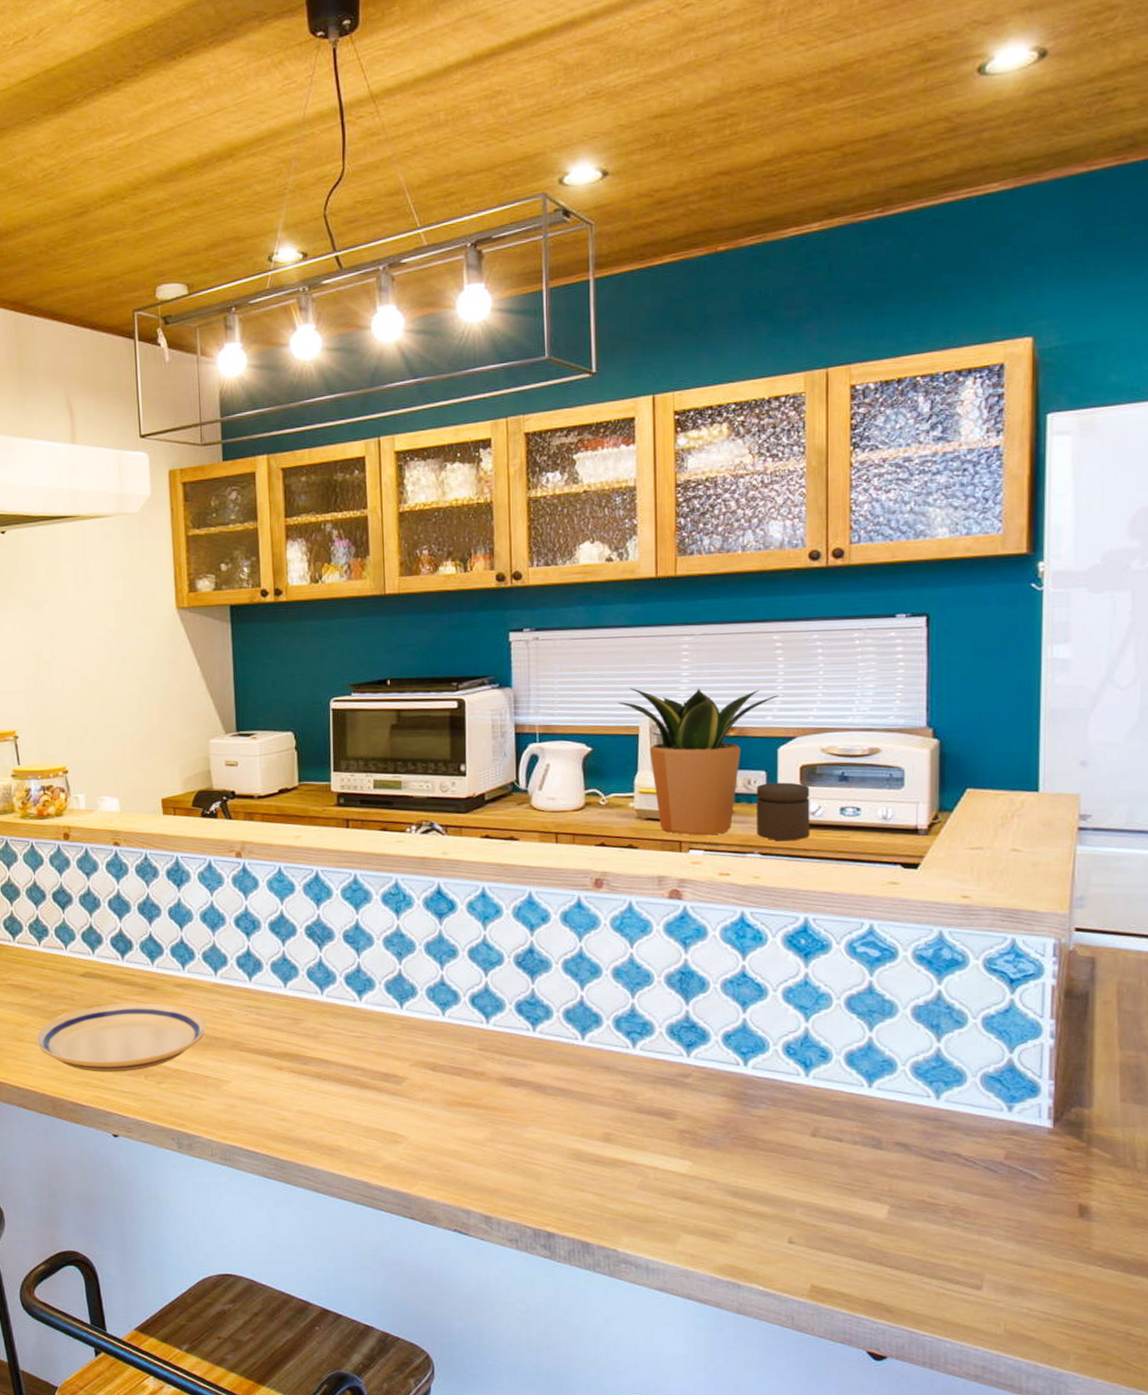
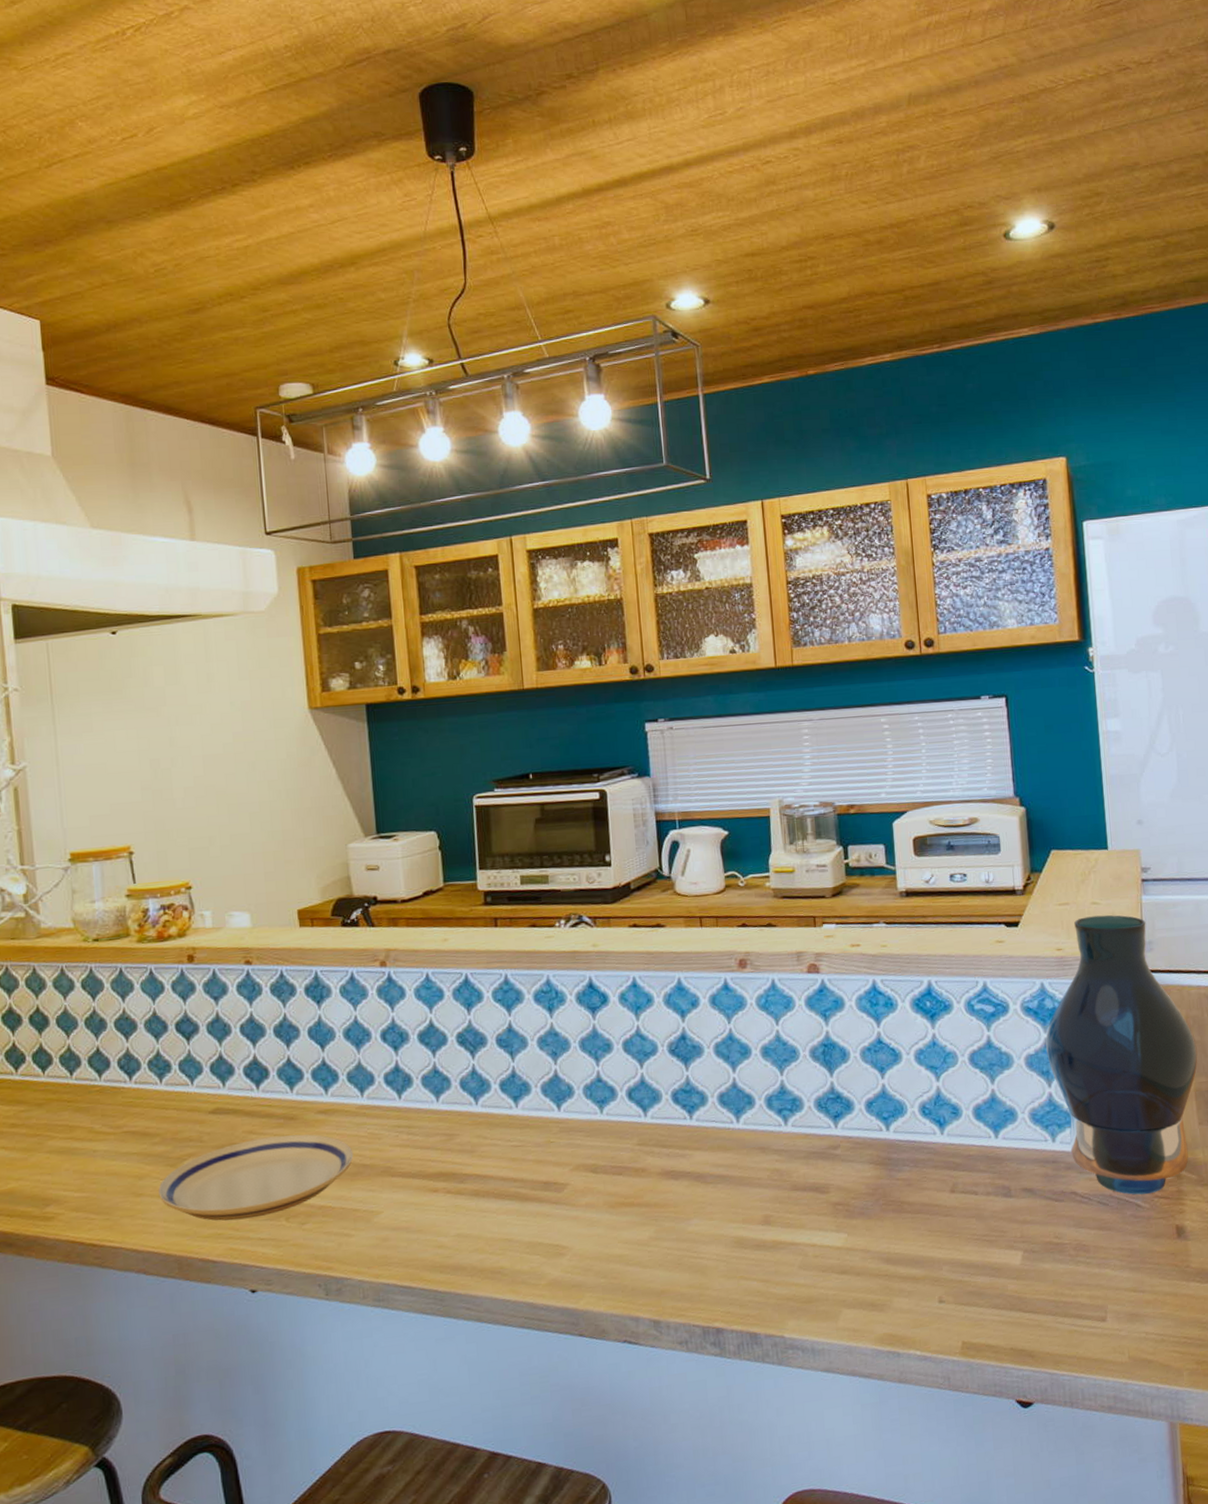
potted plant: present [618,688,780,836] -> none [750,768,891,910]
jar: present [756,782,810,841] -> none [877,853,926,910]
vase: none [939,864,1129,1166] -> present [1045,915,1198,1195]

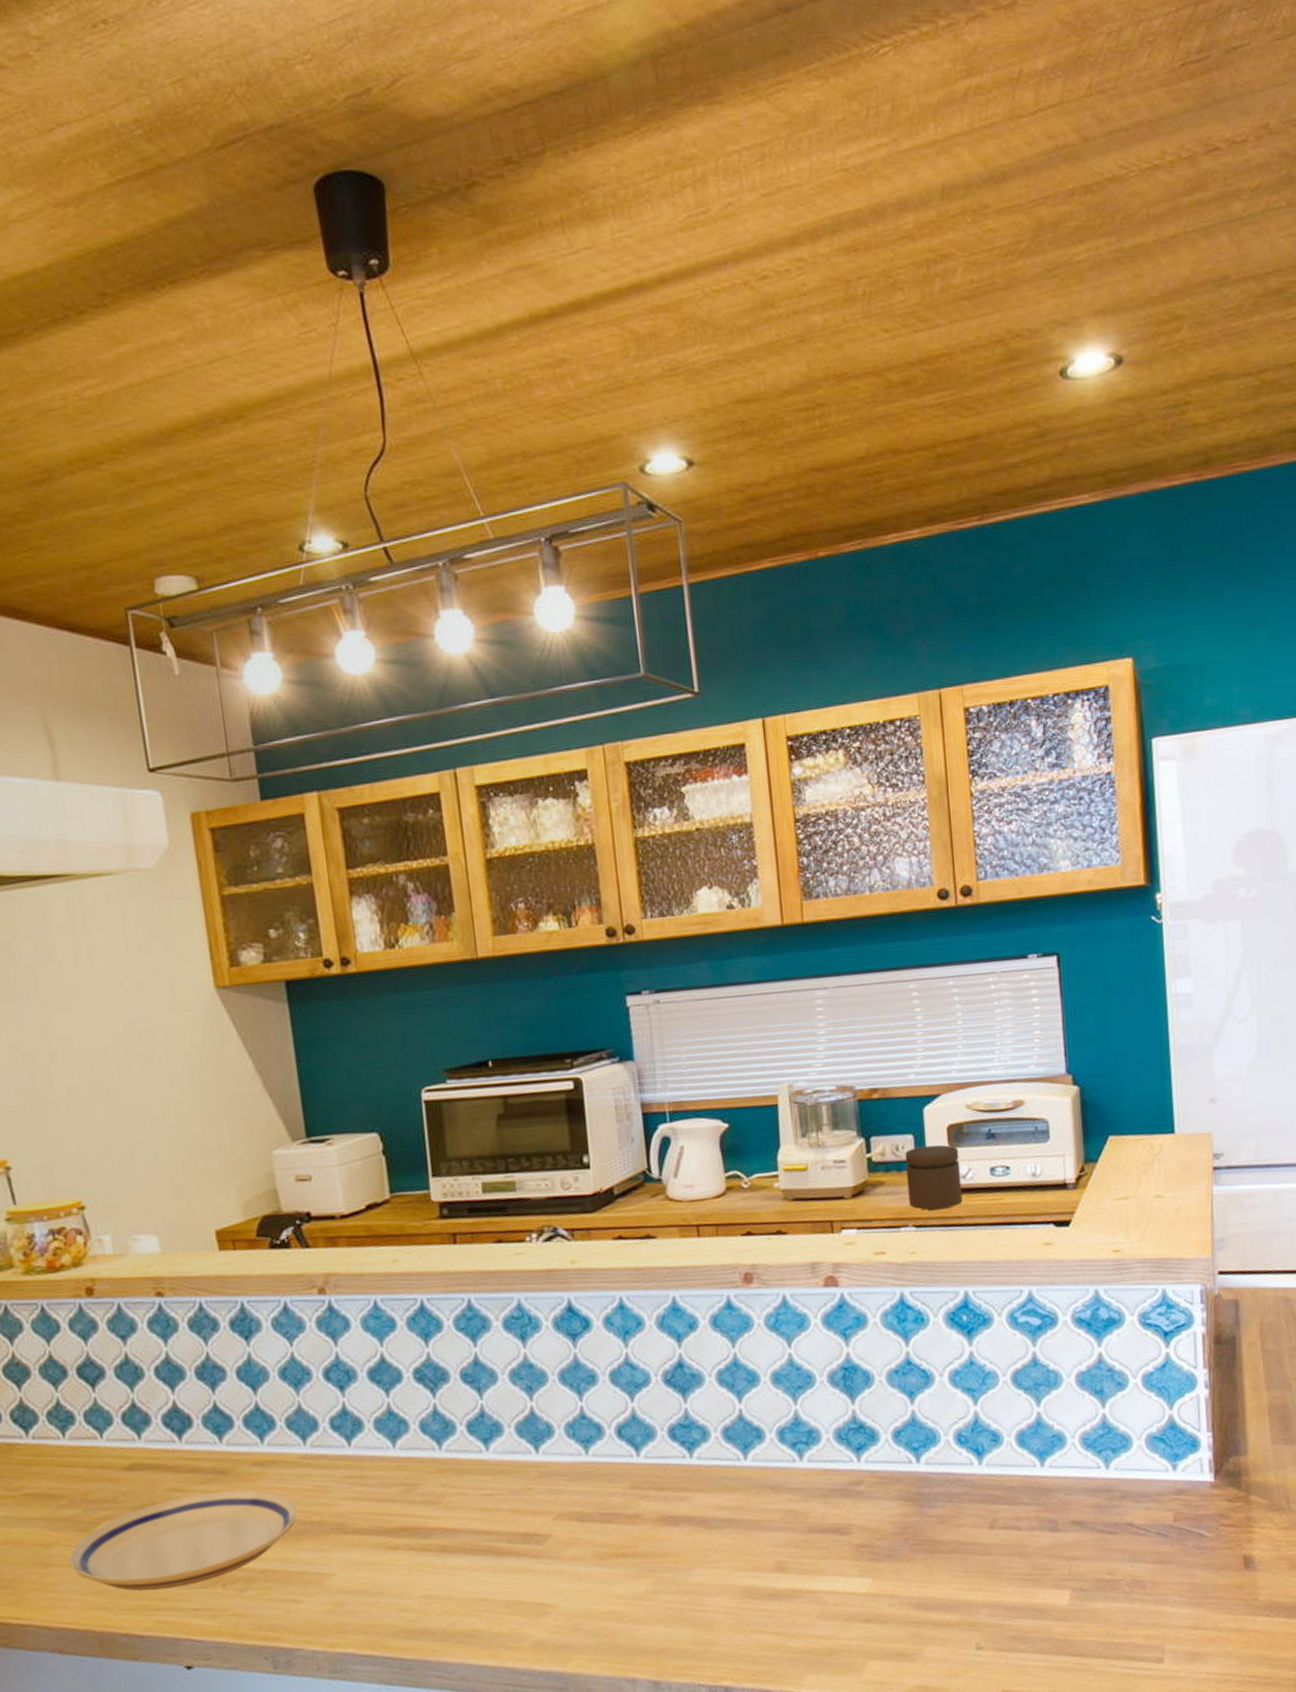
jar: none [877,853,926,910] -> present [905,1144,963,1211]
vase: present [1045,915,1198,1195] -> none [1099,1209,1273,1524]

